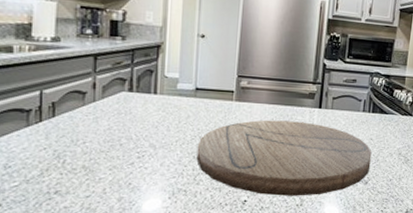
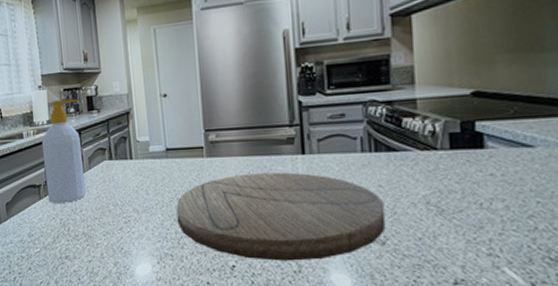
soap bottle: none [39,16,101,133] -> present [41,99,86,203]

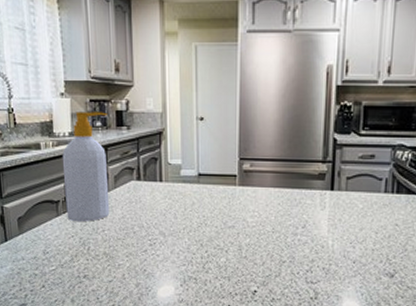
cutting board: present [176,172,386,261] -> none [204,205,398,289]

